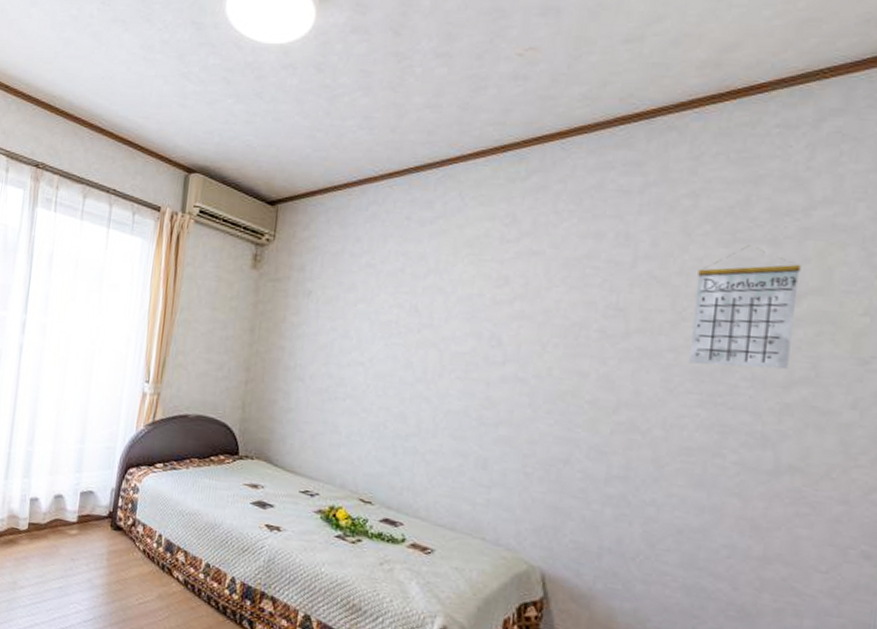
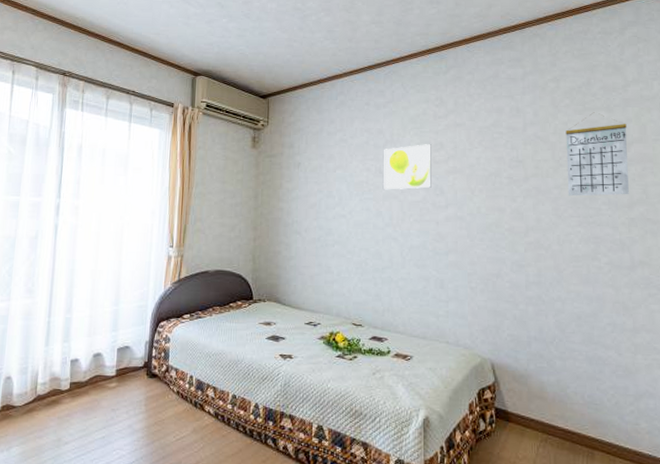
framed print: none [419,276,492,337] -> present [384,144,431,190]

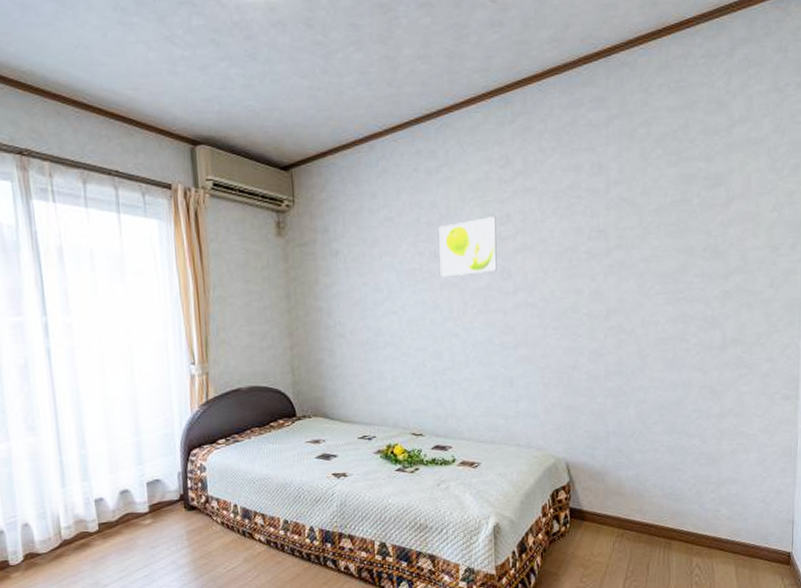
calendar: present [565,112,629,196] -> none [655,163,728,269]

